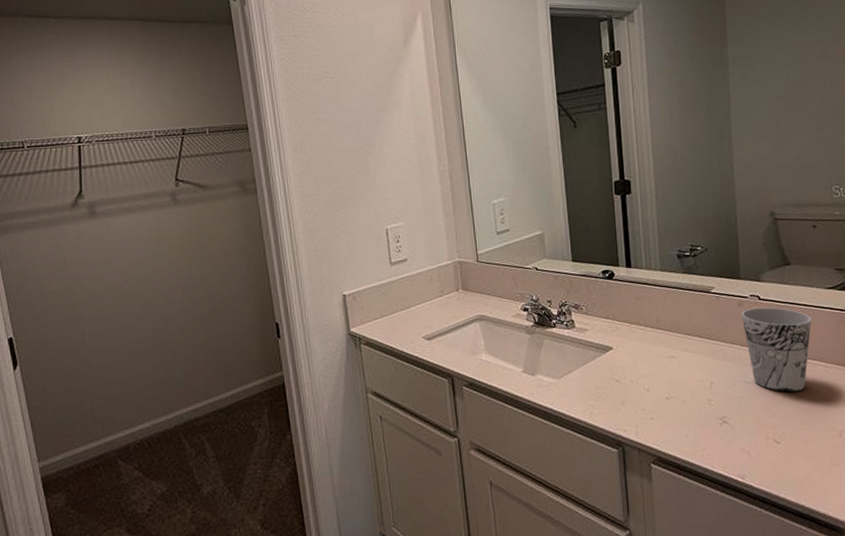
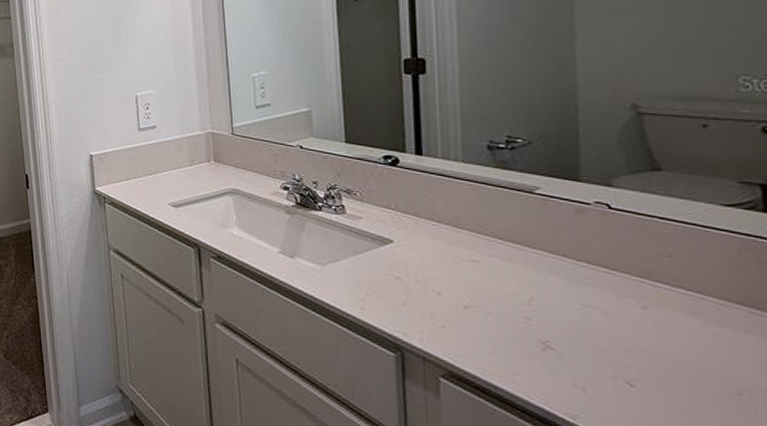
cup: present [741,307,812,393] -> none [580,217,694,329]

